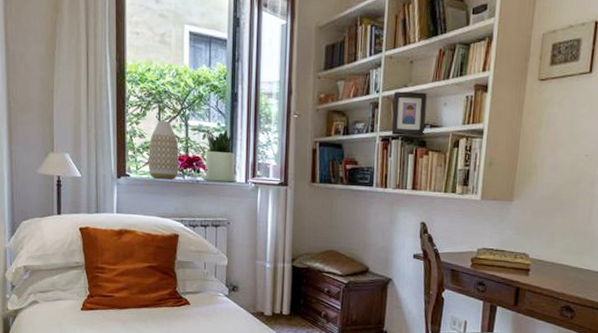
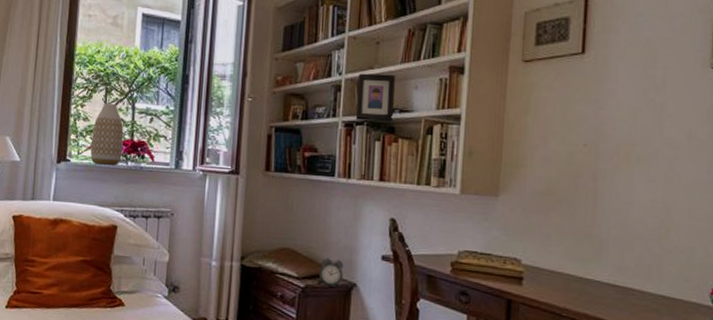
planter: present [203,129,237,184] -> none [147,113,184,171]
alarm clock: none [358,257,381,284] -> present [317,257,344,289]

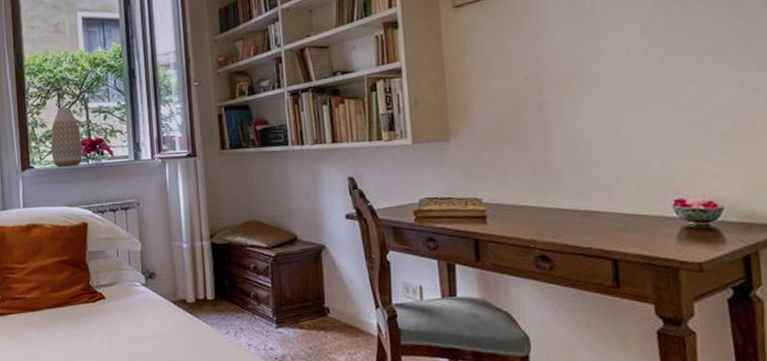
alarm clock: present [317,257,344,289] -> none [286,224,312,253]
picture frame: present [355,74,395,122] -> none [296,40,336,88]

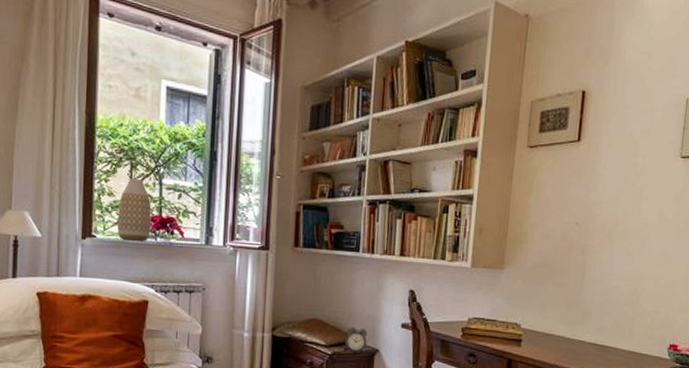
alarm clock: none [286,224,312,253] -> present [343,326,368,355]

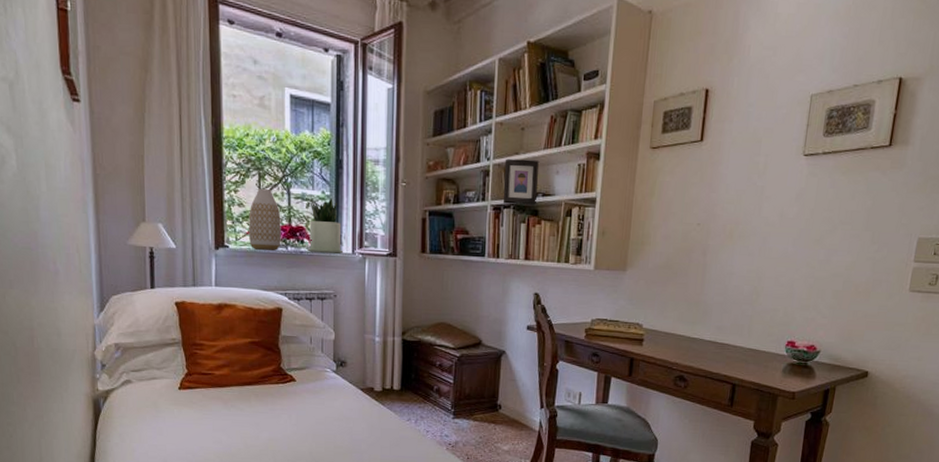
planter: none [177,189,215,247] -> present [307,198,344,255]
alarm clock: present [343,326,368,355] -> none [471,329,494,356]
picture frame: none [378,155,415,201] -> present [502,160,539,205]

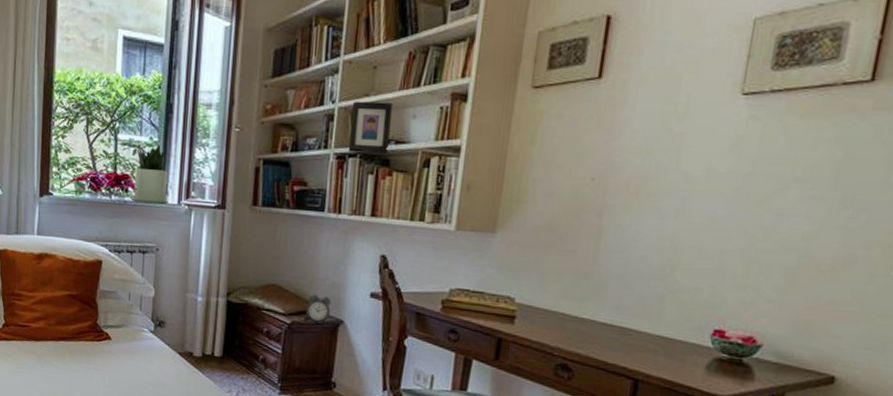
vase: present [249,188,281,252] -> none [73,133,107,200]
alarm clock: none [471,329,494,356] -> present [303,294,332,326]

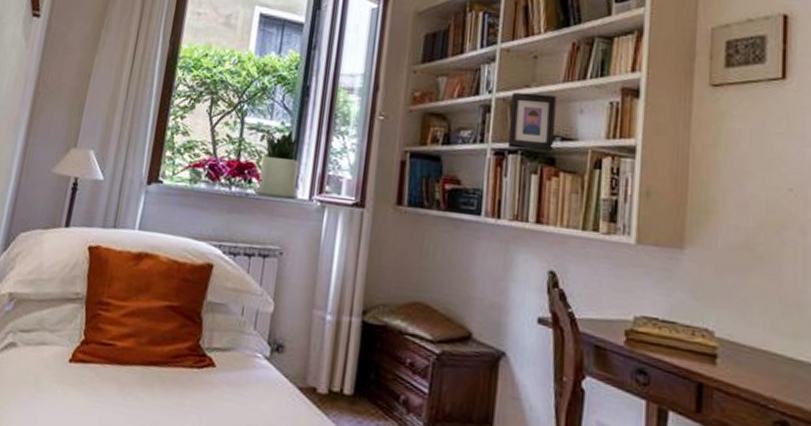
alarm clock: present [303,294,332,326] -> none [456,317,490,358]

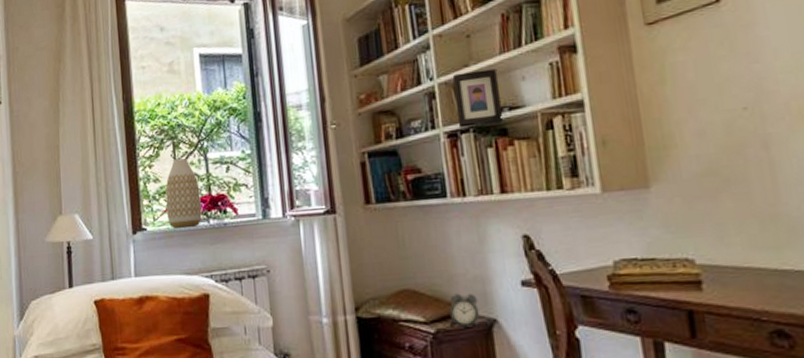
vase: none [187,115,229,192] -> present [165,157,202,230]
planter: present [254,129,300,200] -> none [229,156,273,224]
alarm clock: none [456,317,490,358] -> present [449,293,481,328]

